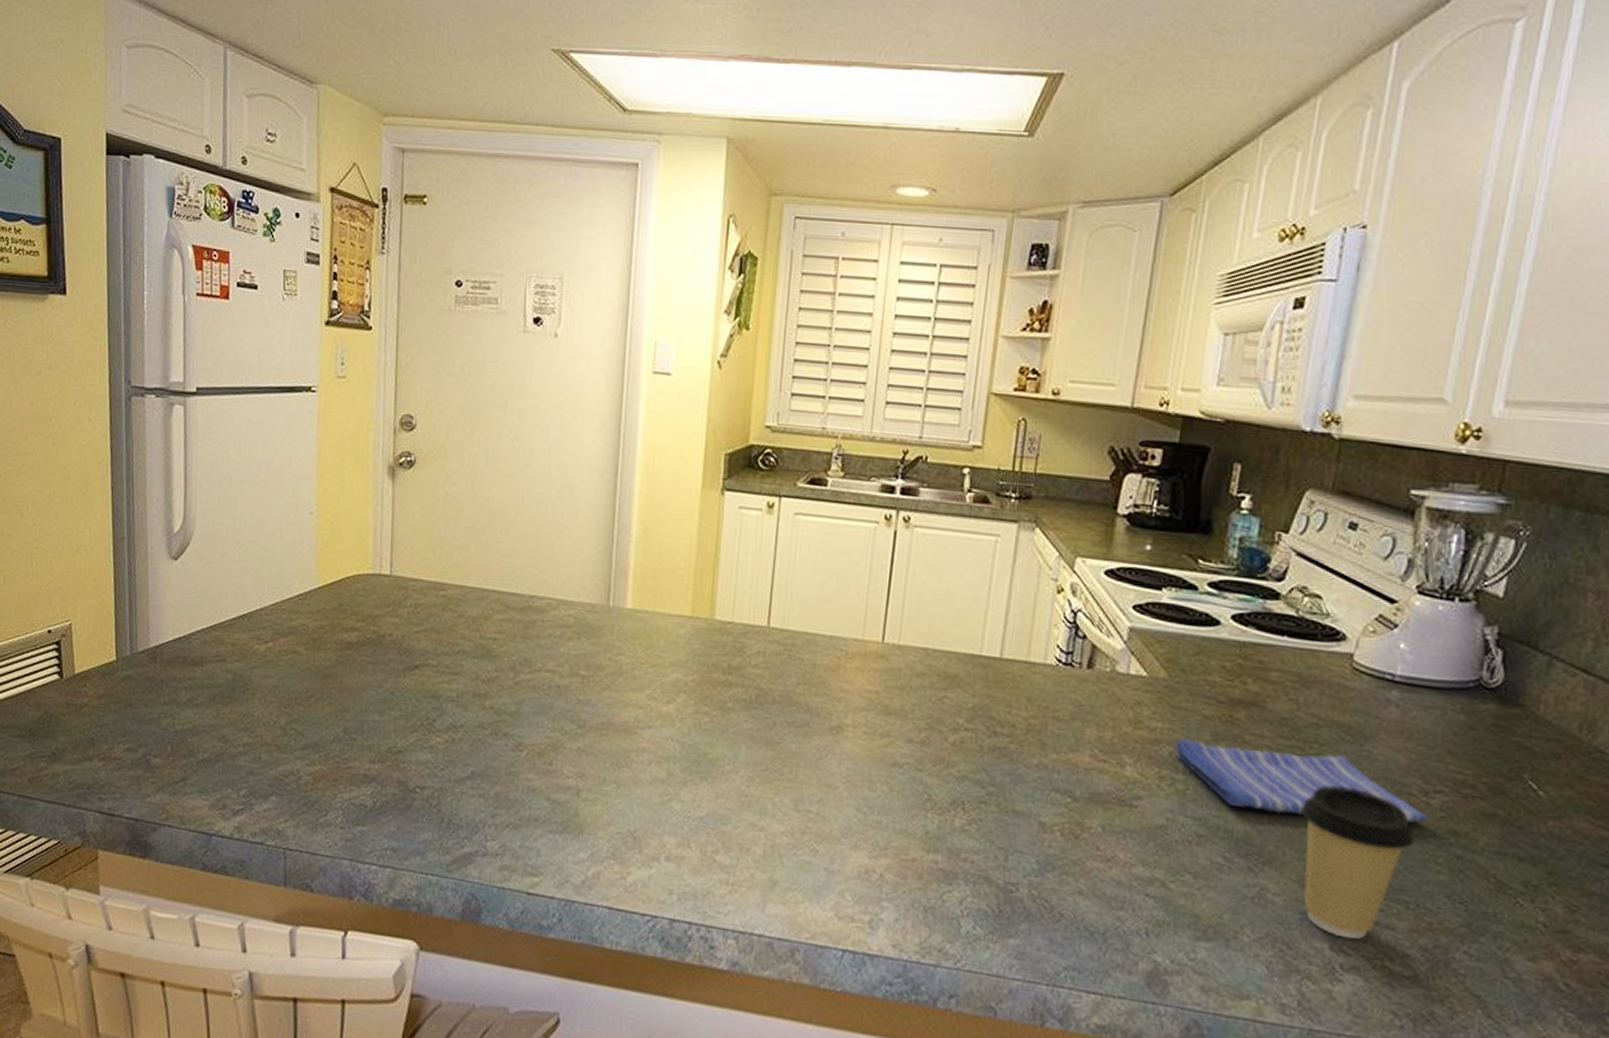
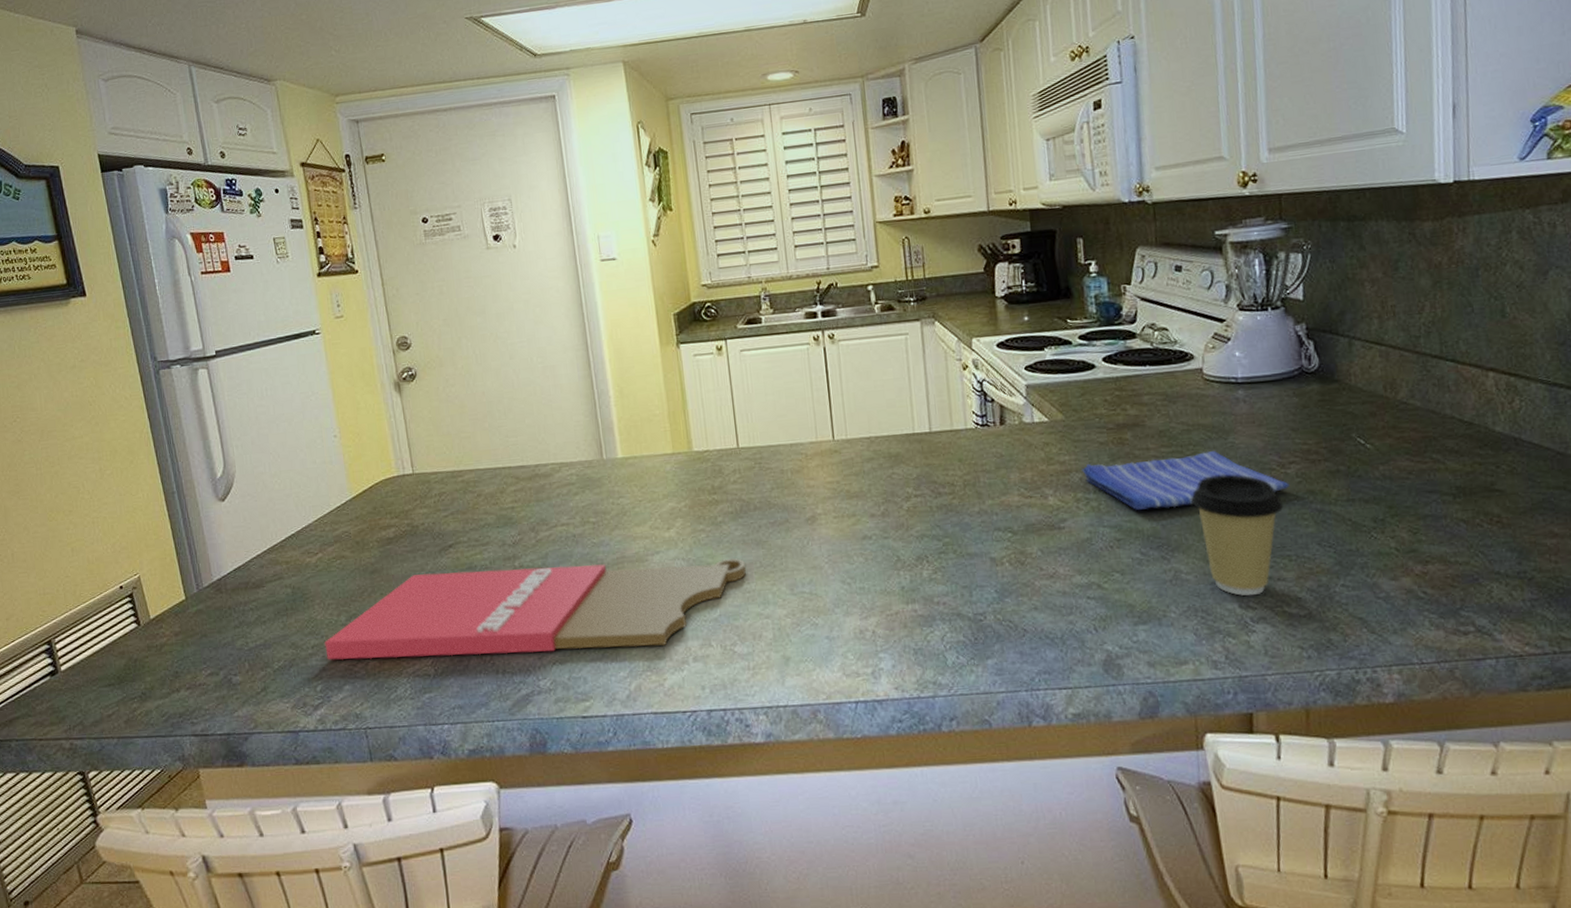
cutting board: none [257,690,748,834] -> present [324,558,746,660]

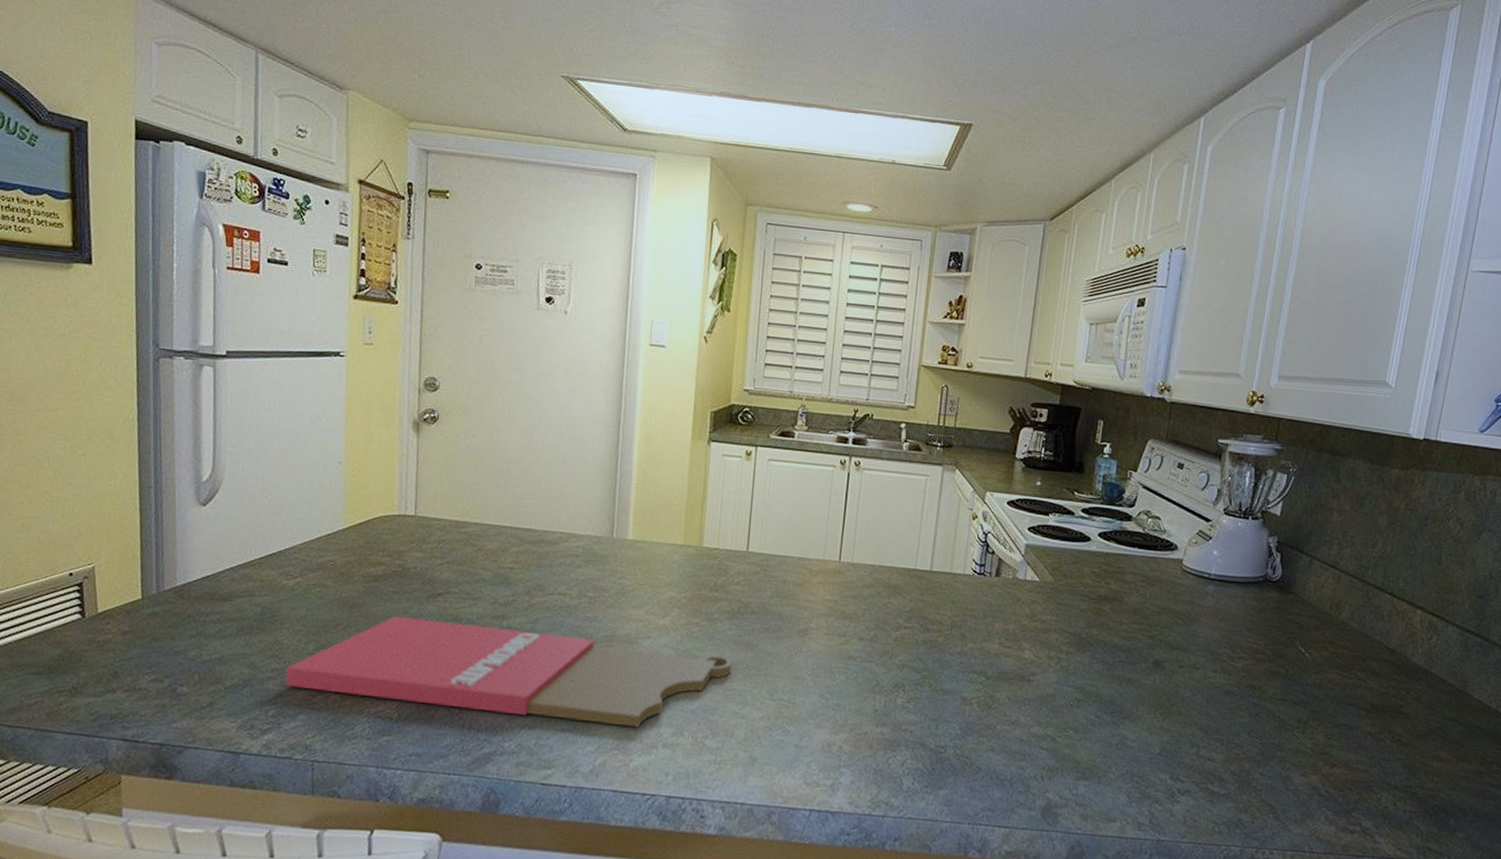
dish towel: present [1082,450,1290,510] -> none [1059,627,1235,682]
coffee cup: present [1191,474,1284,596] -> none [1149,657,1227,770]

